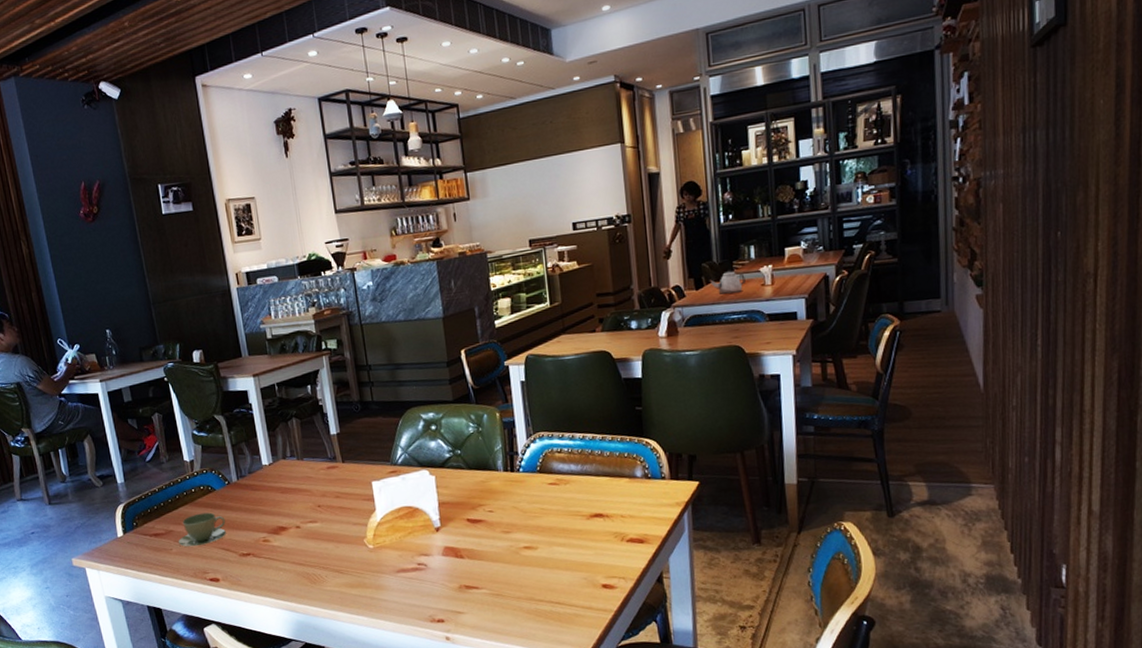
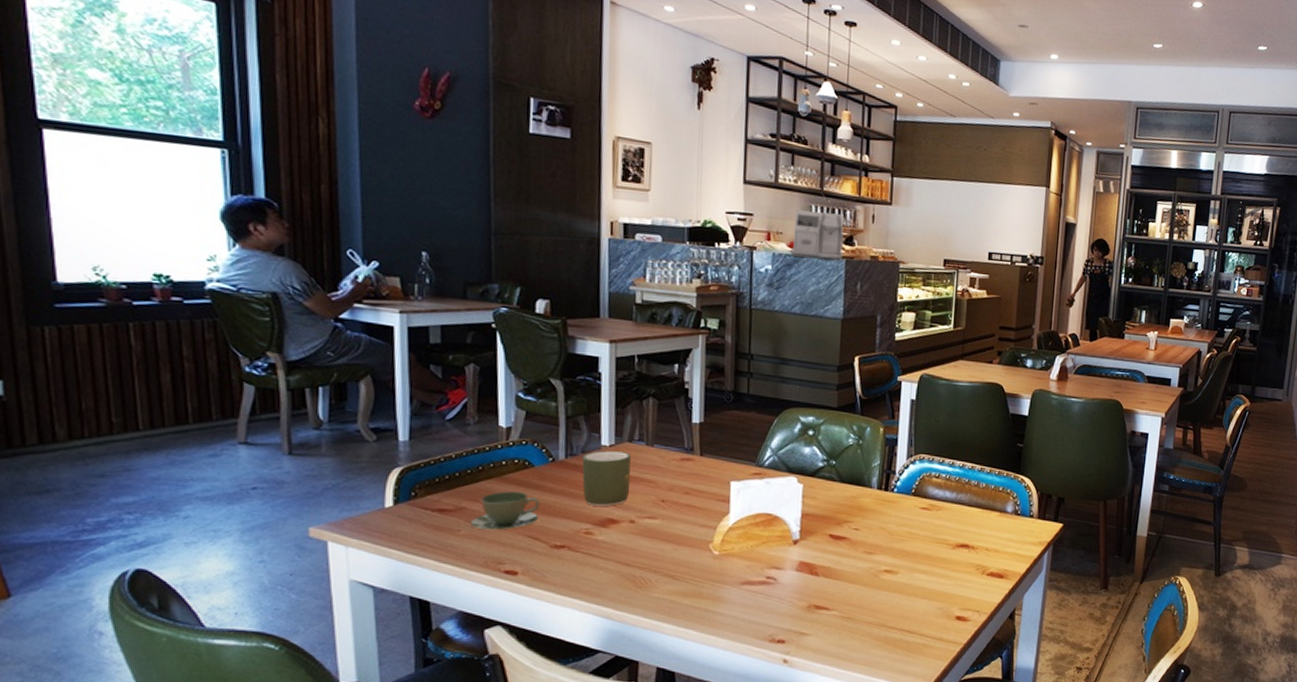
mug: none [249,468,292,517] -> present [581,451,631,506]
coffee machine: none [384,220,434,270] -> present [790,210,845,262]
teapot: present [710,270,746,295] -> none [1103,329,1134,352]

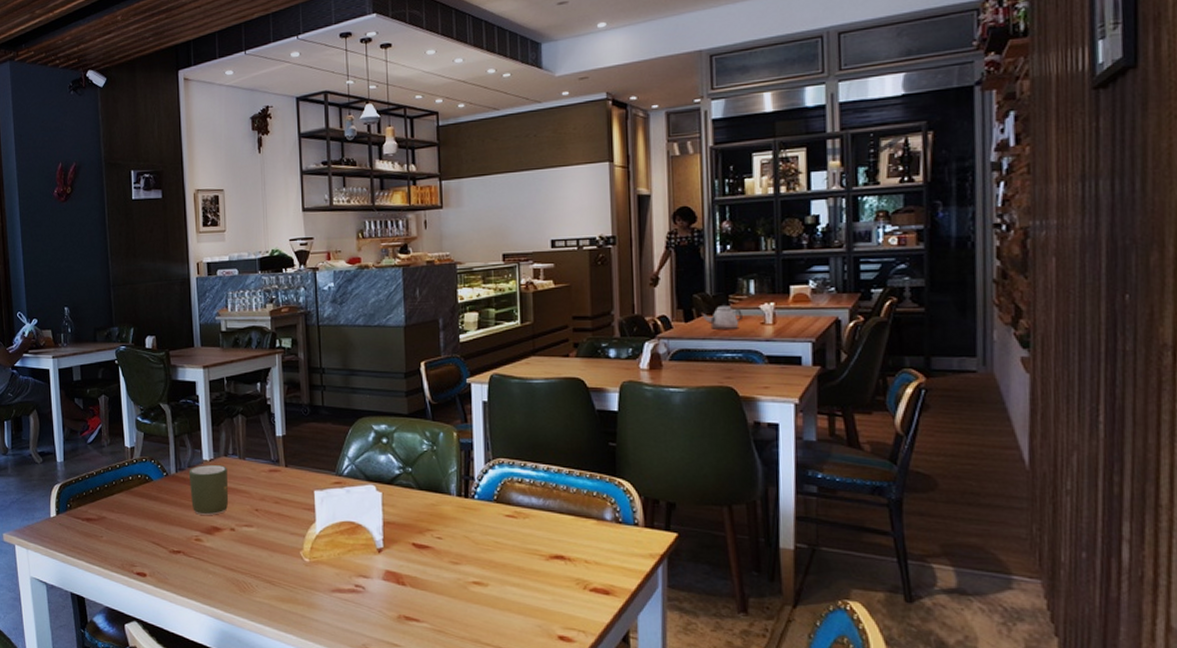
teacup: present [470,491,540,531] -> none [109,502,159,537]
coffee machine: present [790,210,845,262] -> none [349,225,400,273]
teapot: none [1103,329,1134,352] -> present [701,304,743,331]

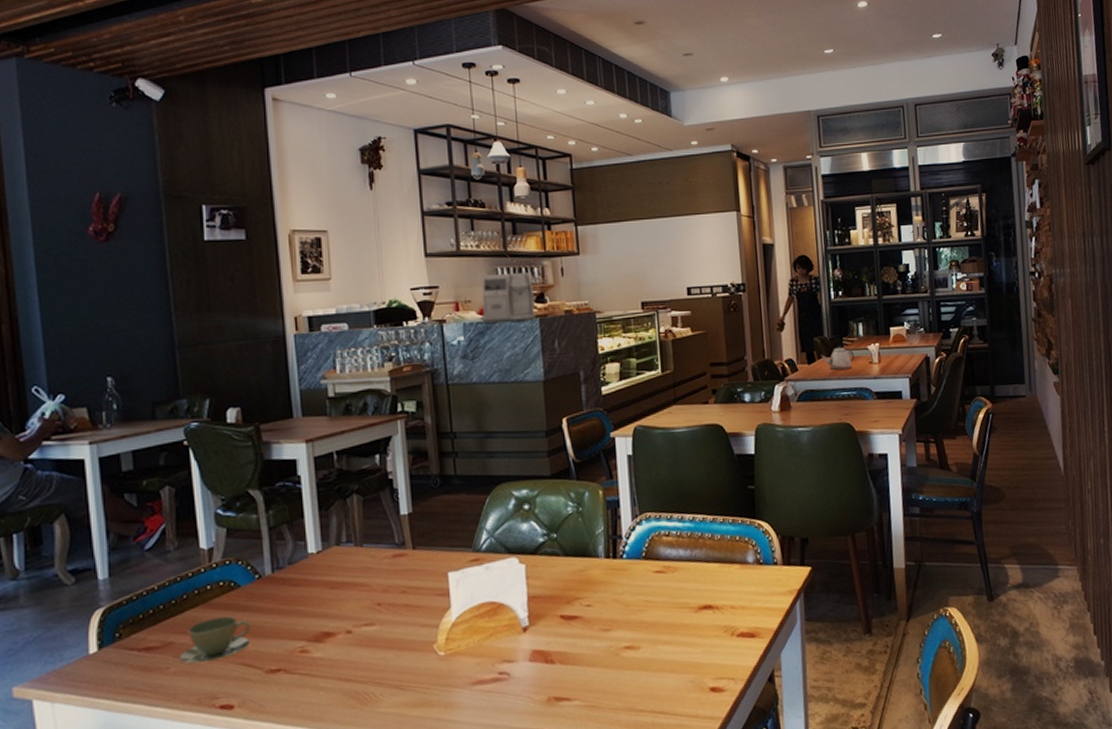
teacup: none [109,502,159,537] -> present [179,616,251,664]
mug: present [188,465,229,515] -> none [289,557,343,621]
coffee machine: none [349,225,400,273] -> present [481,272,537,324]

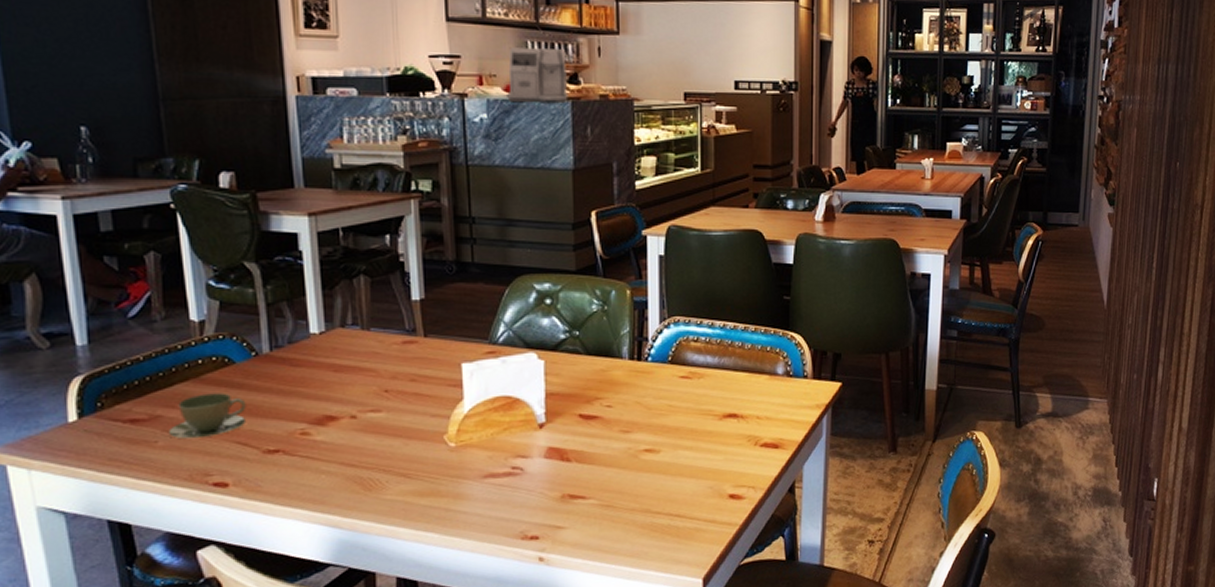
teapot: present [821,346,855,371] -> none [872,158,907,184]

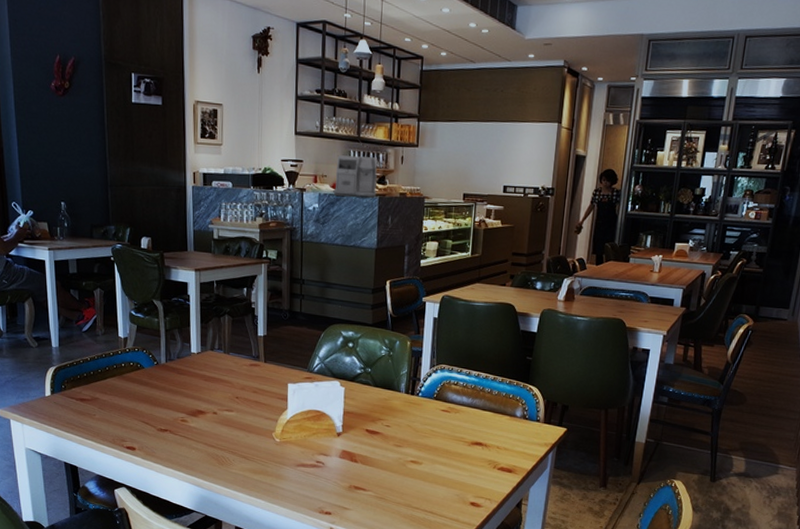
teacup: present [168,393,247,439] -> none [102,386,149,416]

